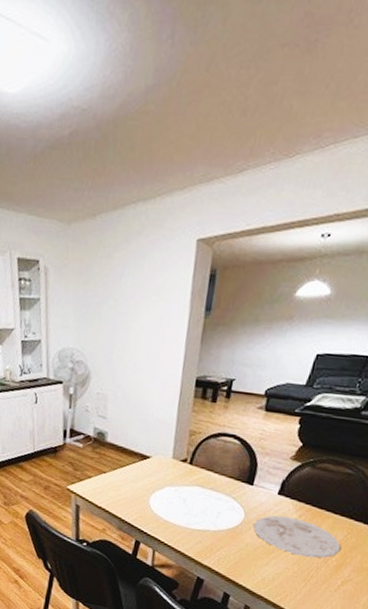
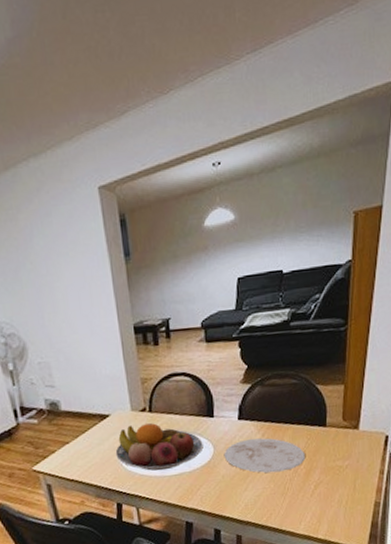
fruit bowl: none [146,471,236,523] -> present [115,423,204,471]

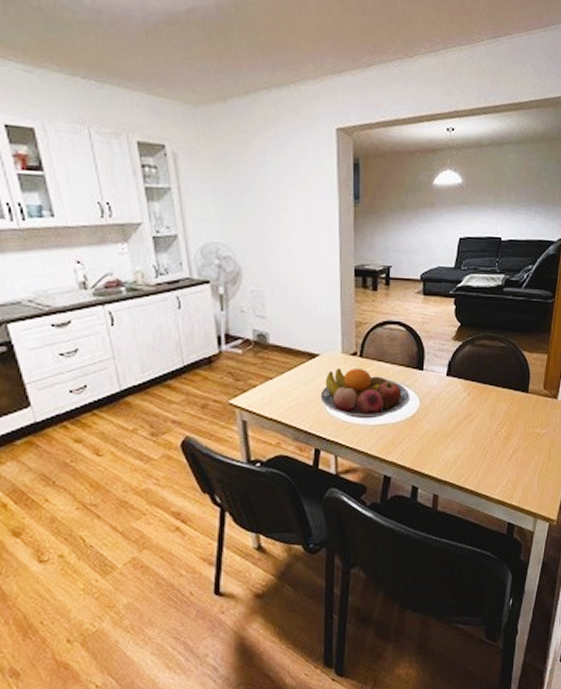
plate: present [224,438,305,473] -> none [429,397,506,433]

